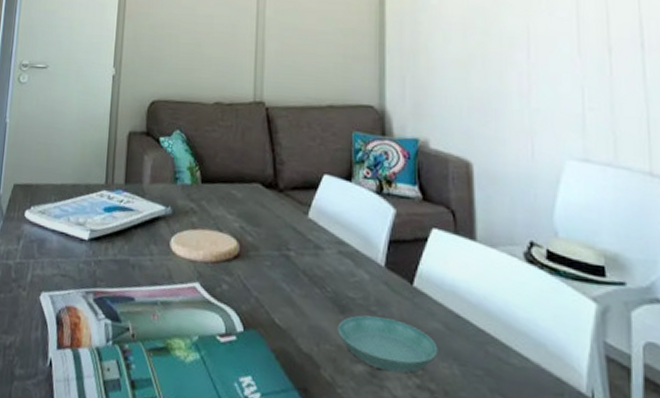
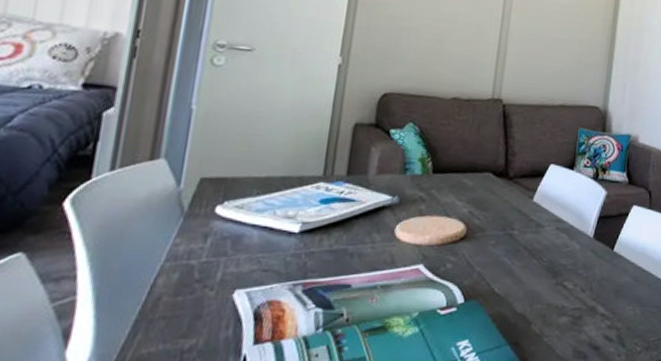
saucer: present [338,315,438,374] -> none [549,277,627,319]

